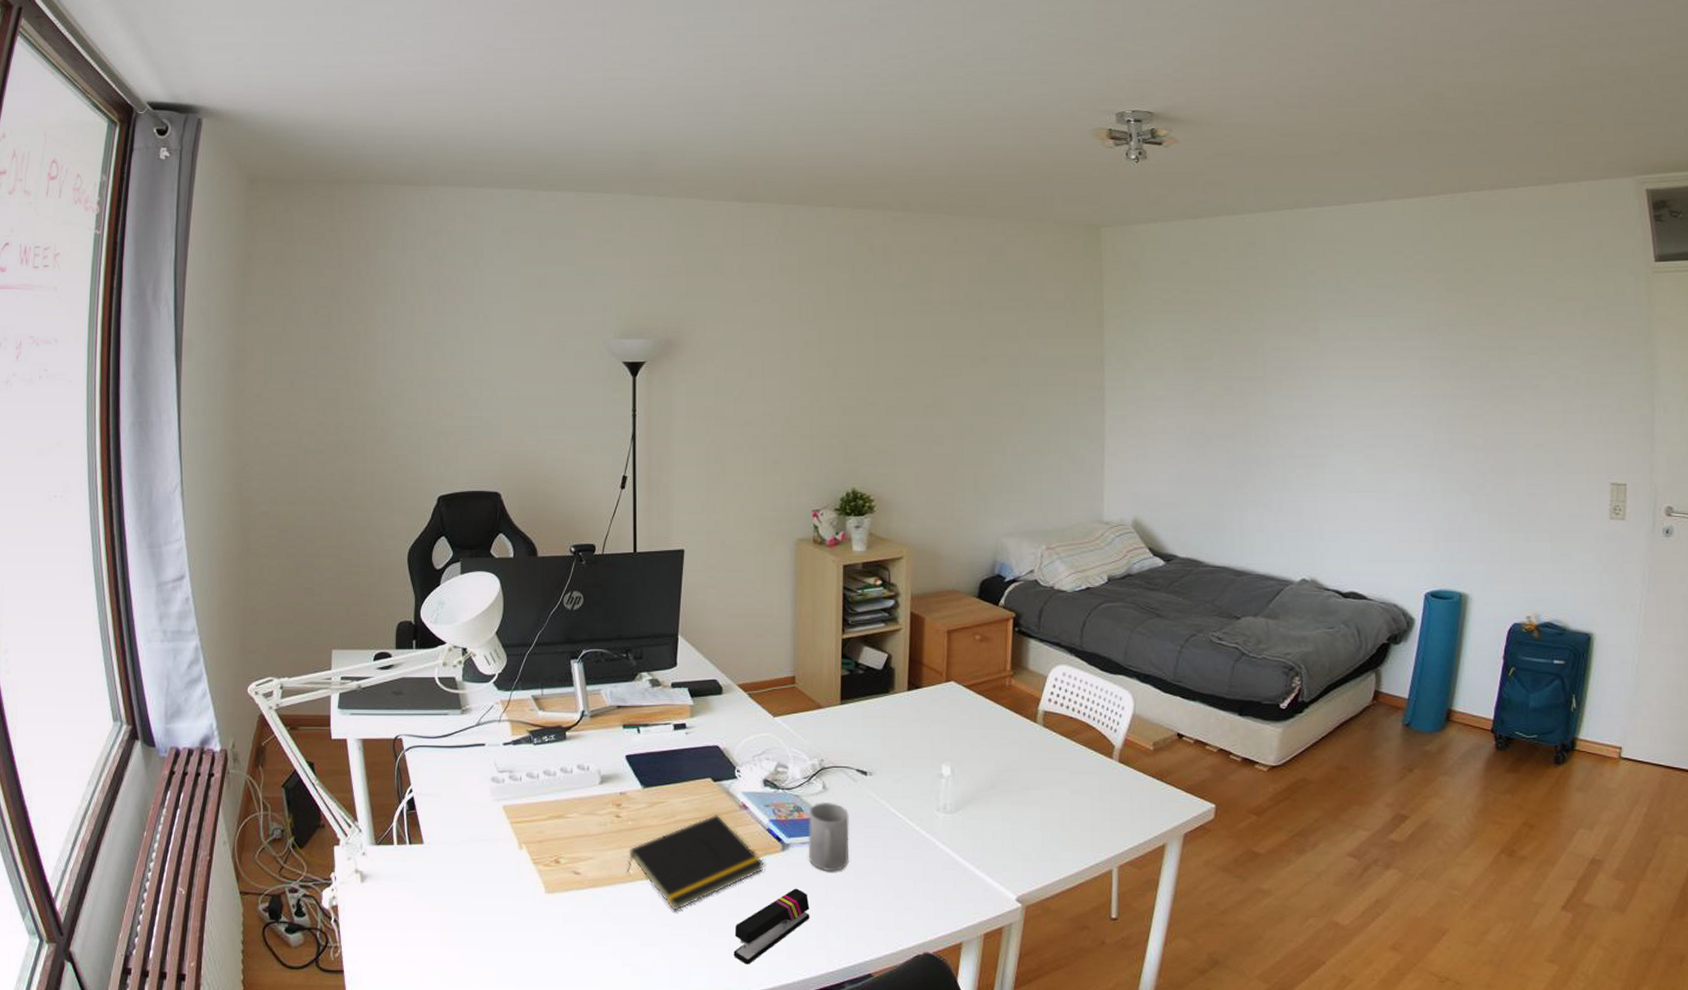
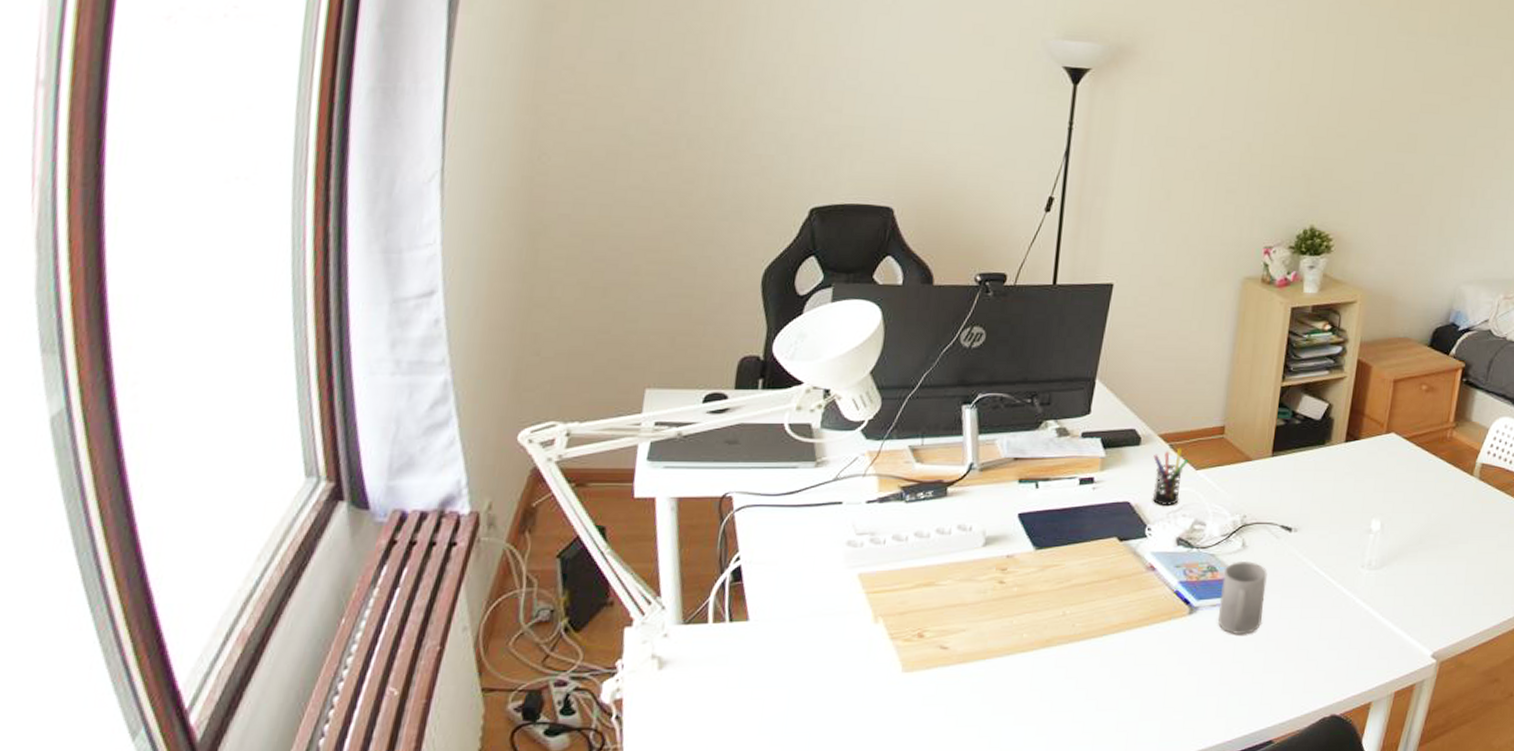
notepad: present [628,814,764,911] -> none [1006,576,1168,685]
stapler: present [733,888,810,965] -> none [1121,654,1213,739]
pen holder: none [735,696,766,751] -> present [1152,447,1189,507]

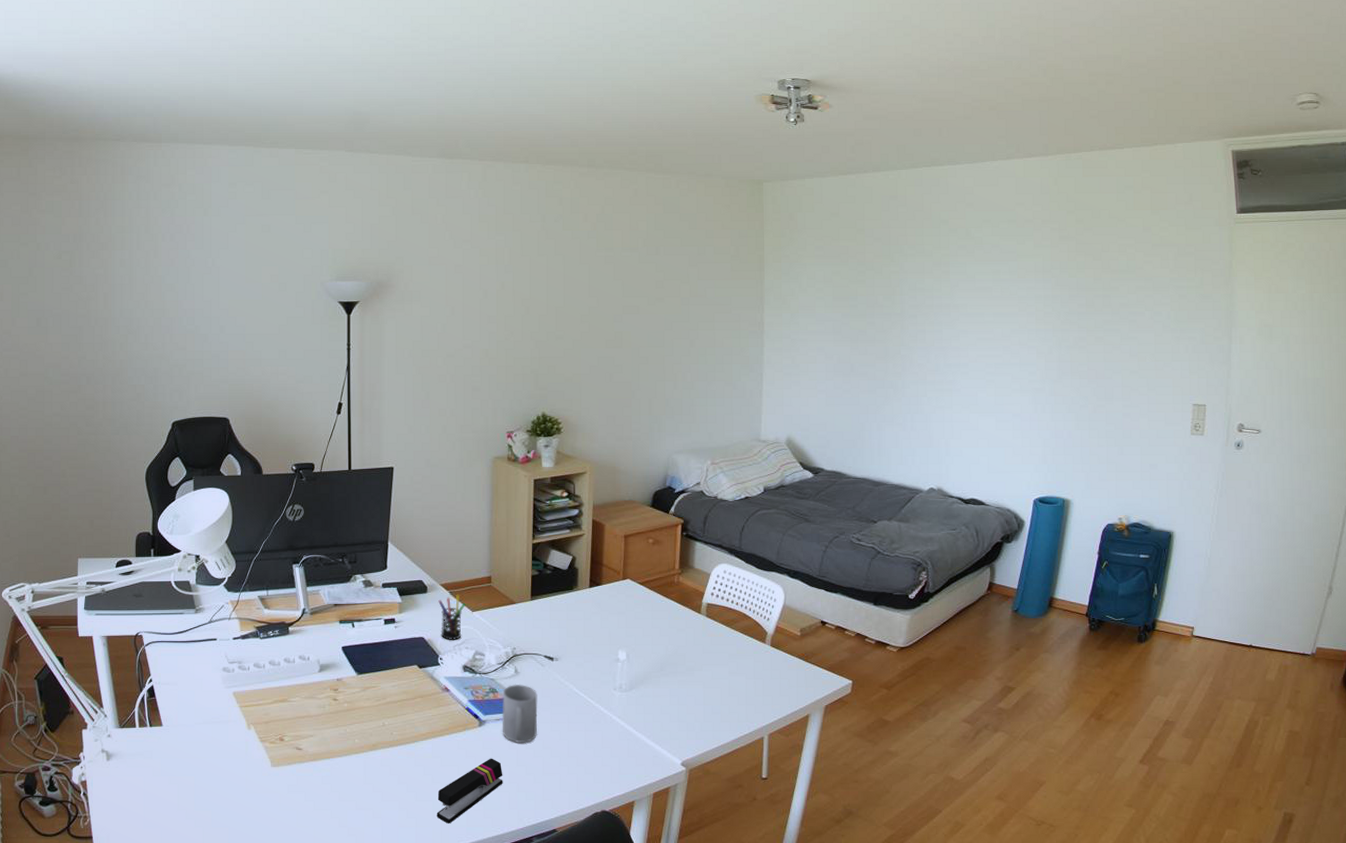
stapler: none [1121,654,1213,739] -> present [436,758,503,824]

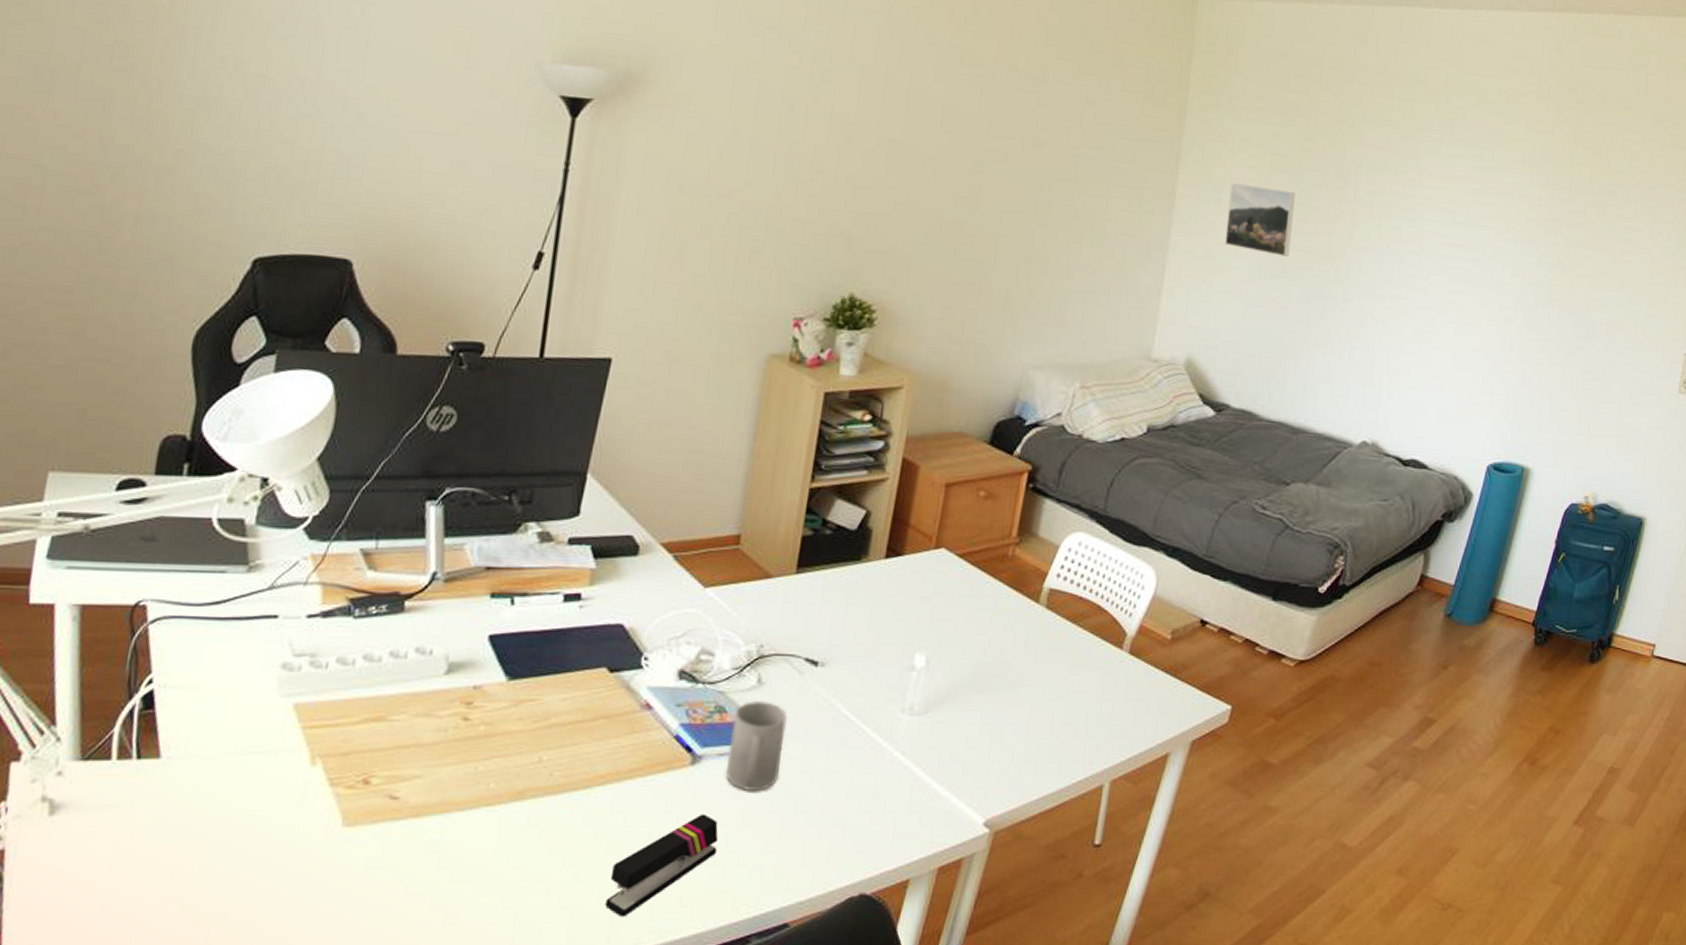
pen holder: present [438,594,466,641] -> none [650,559,696,632]
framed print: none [804,310,856,359] -> present [1224,182,1295,257]

